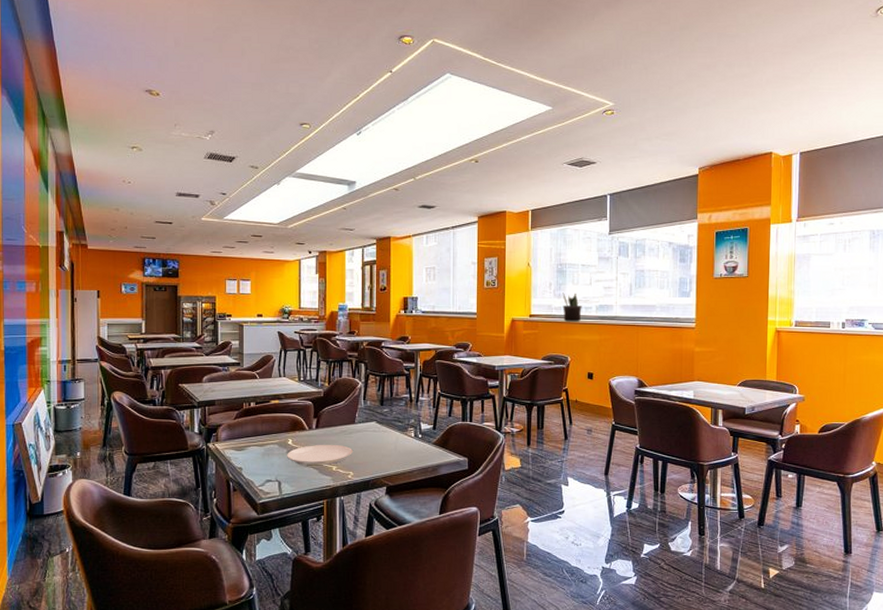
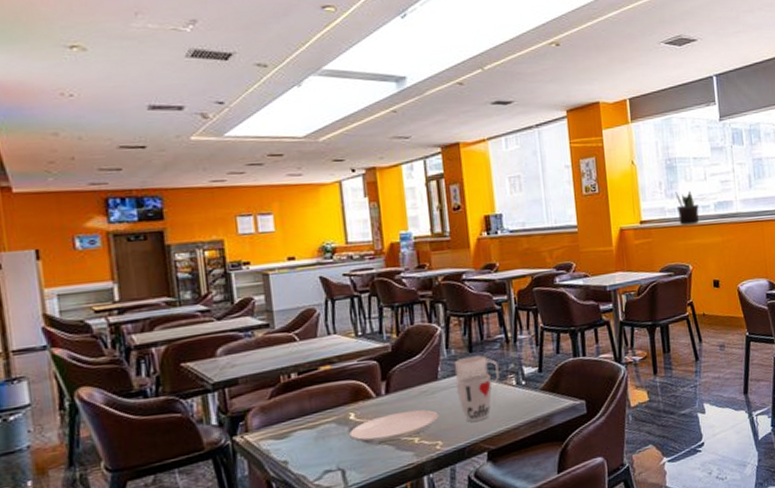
mug: none [368,408,403,434] -> present [453,355,501,385]
cup: none [368,423,396,461] -> present [455,373,492,422]

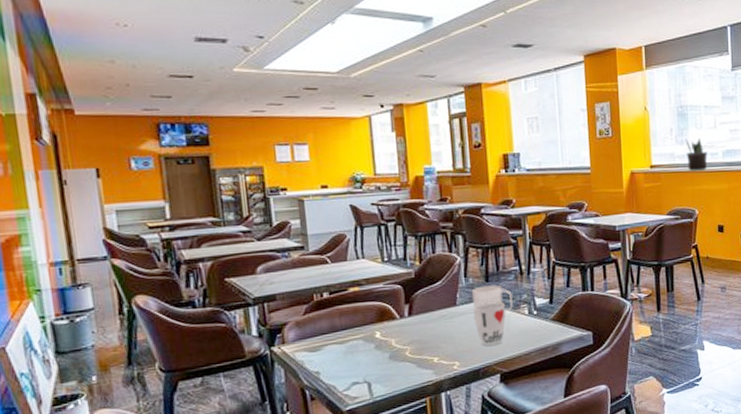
plate: present [349,409,439,443] -> none [375,332,456,360]

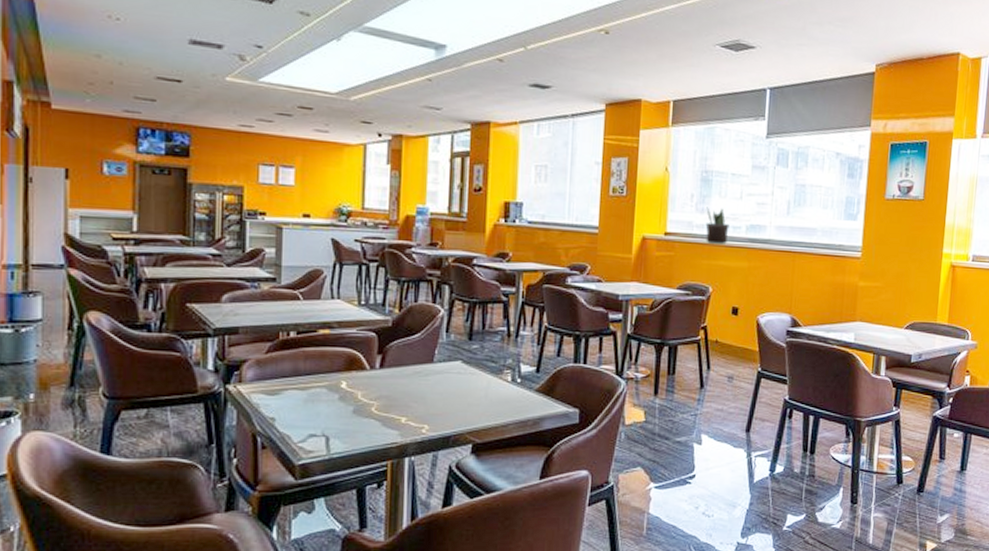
mug: present [471,285,514,313] -> none [451,344,497,378]
cup: present [472,302,506,346] -> none [450,363,488,411]

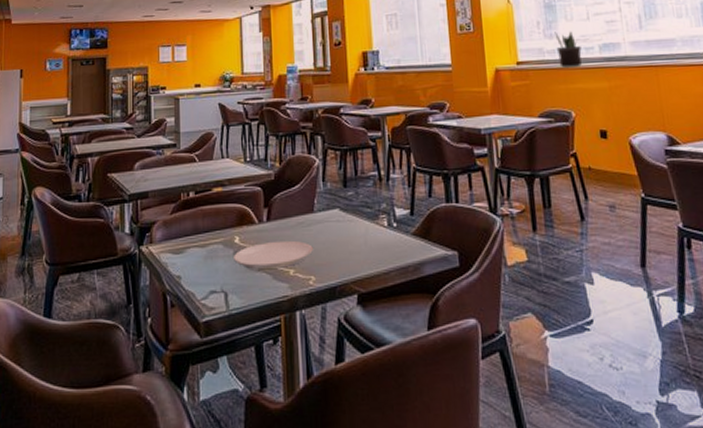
plate: none [339,388,429,415] -> present [234,240,313,269]

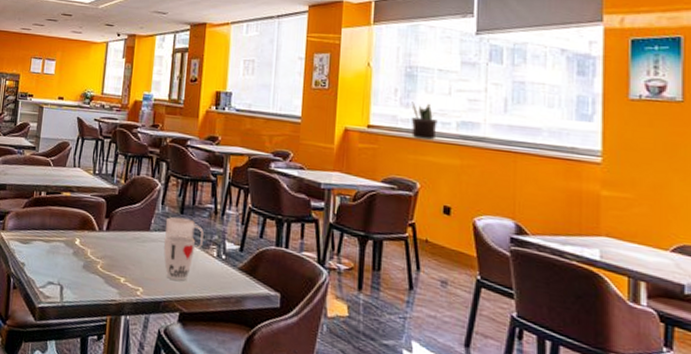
plate: present [234,240,313,269] -> none [72,249,145,275]
mug: none [329,191,373,224] -> present [164,217,205,251]
cup: none [330,210,364,260] -> present [163,234,196,281]

